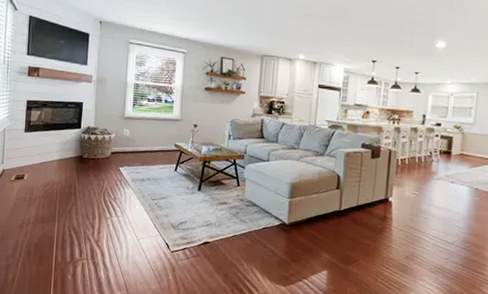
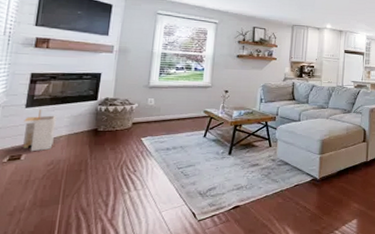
storage bin: none [24,134,49,173] -> present [22,109,57,152]

